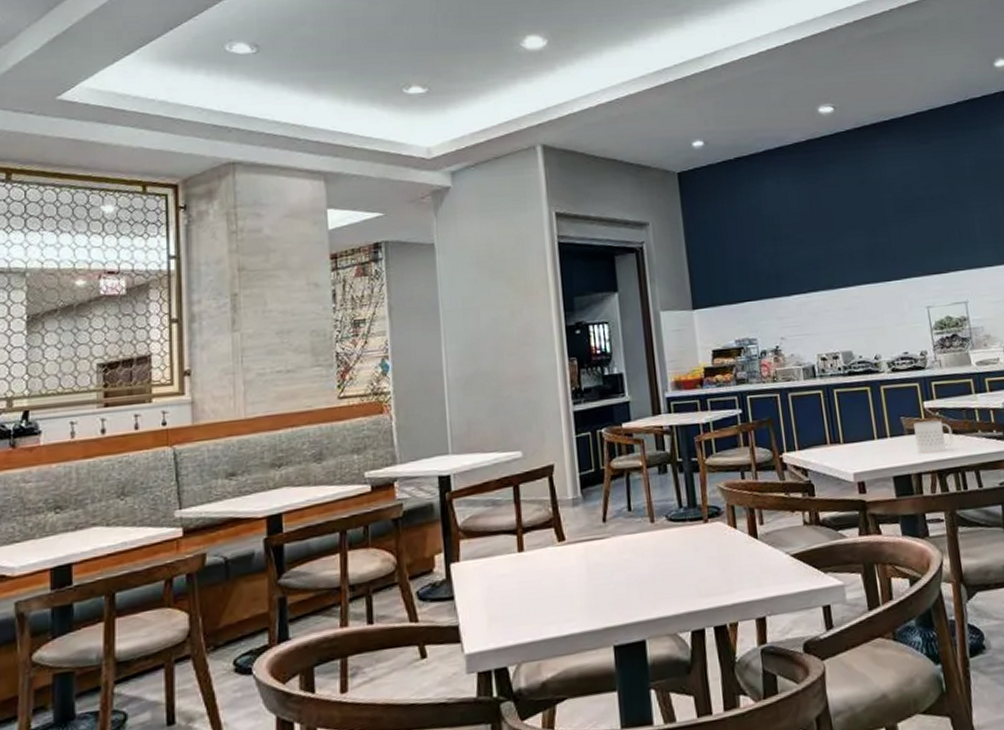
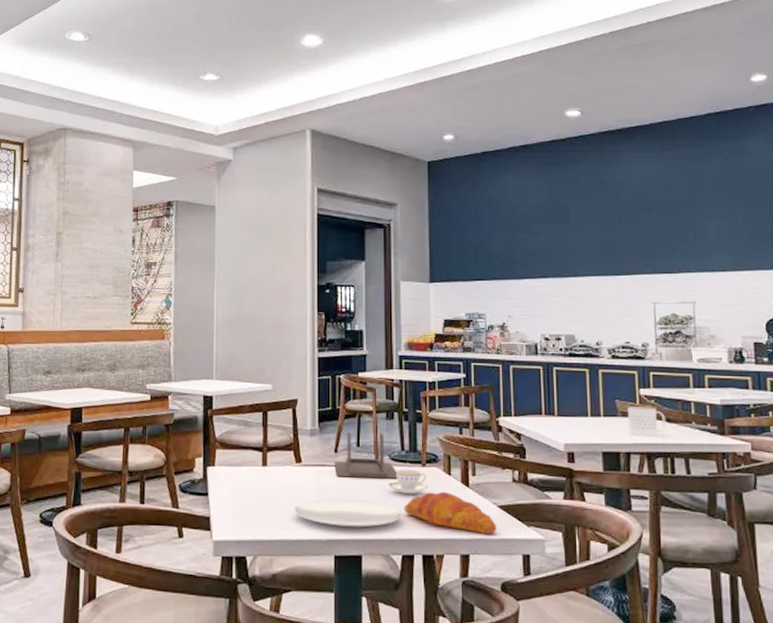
plate: none [561,573,687,611] -> present [294,498,402,527]
napkin holder: none [604,490,678,551] -> present [335,431,398,479]
teacup: none [667,528,714,560] -> present [388,469,429,495]
croissant: none [688,548,792,591] -> present [403,491,496,535]

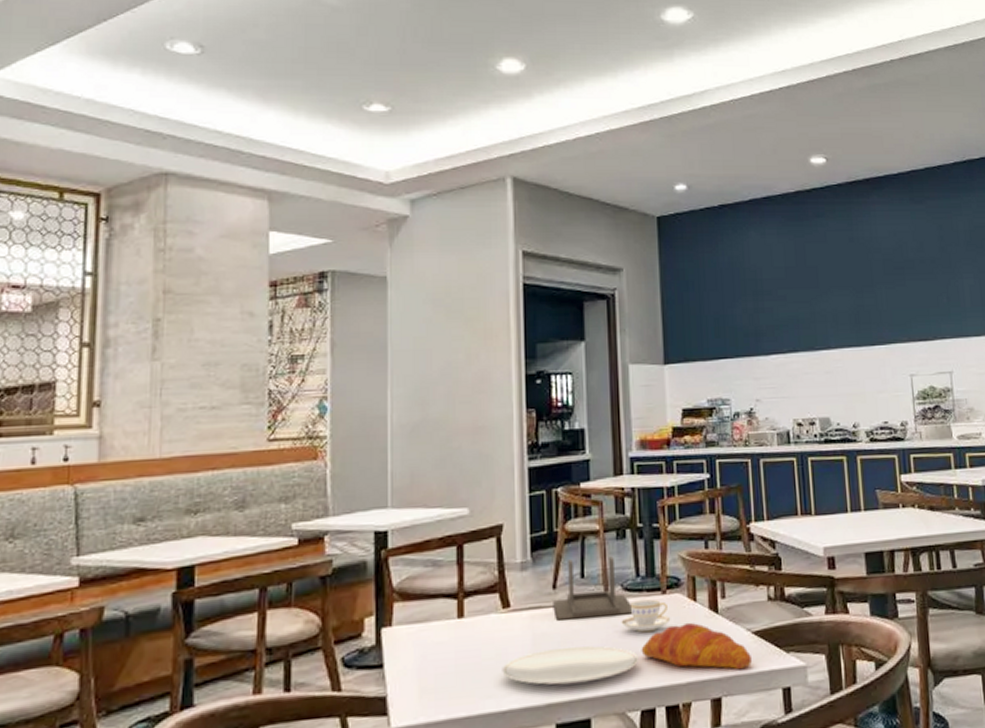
mug: present [628,406,666,436] -> none [889,495,930,530]

